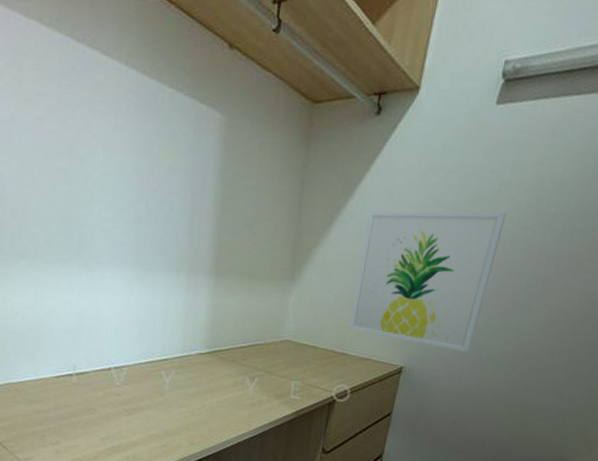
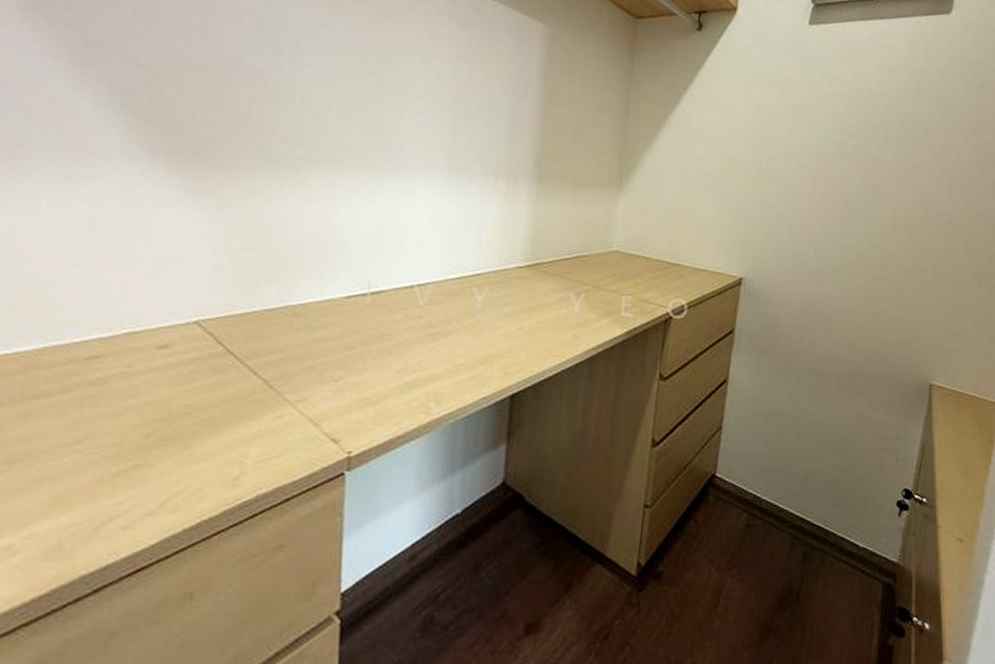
wall art: present [349,210,507,352] -> none [683,118,831,261]

